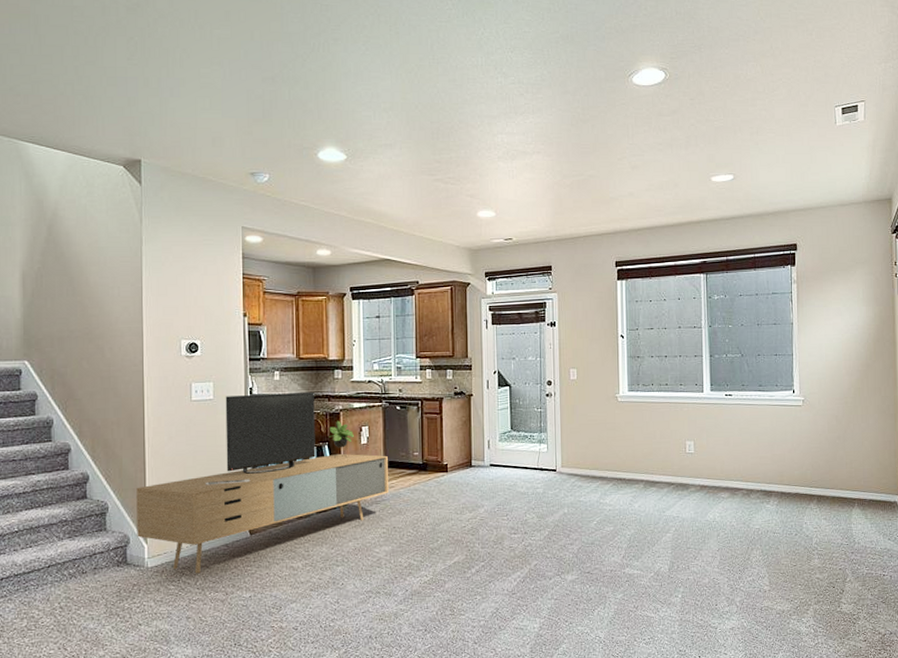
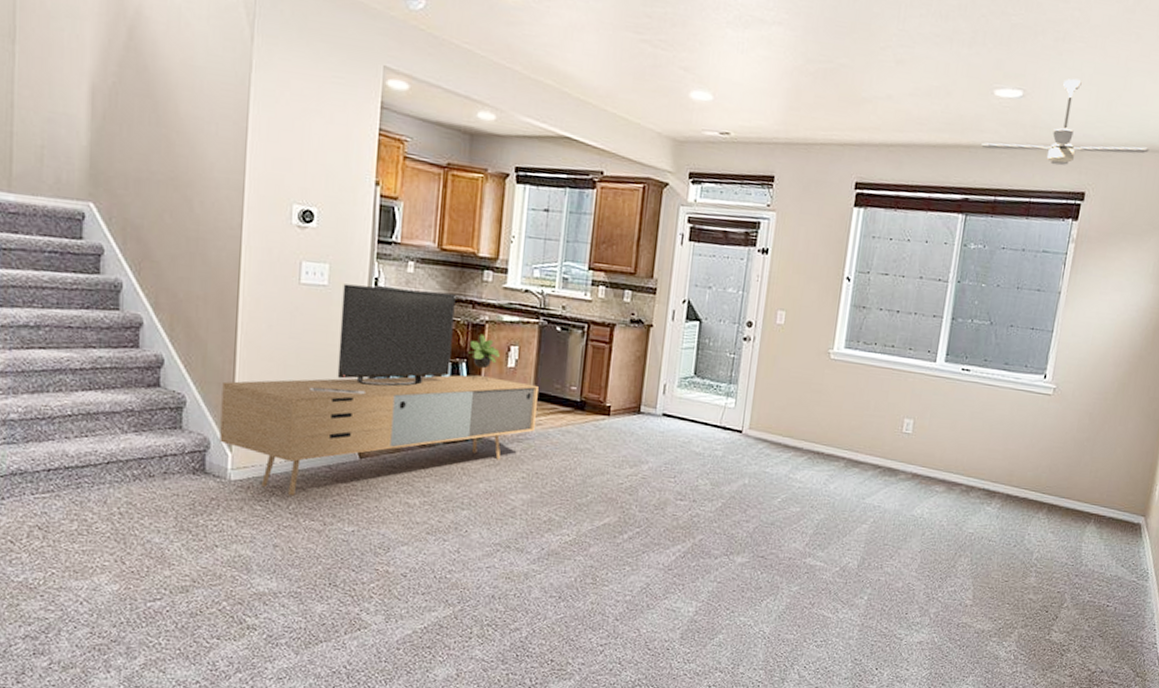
ceiling fan: none [708,160,840,226] -> present [981,78,1149,166]

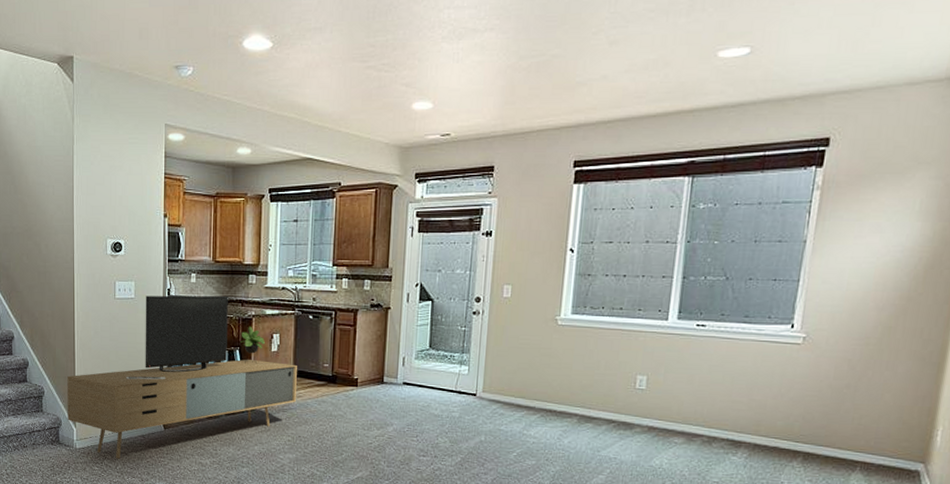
ceiling fan: present [981,78,1149,166] -> none [706,25,908,115]

